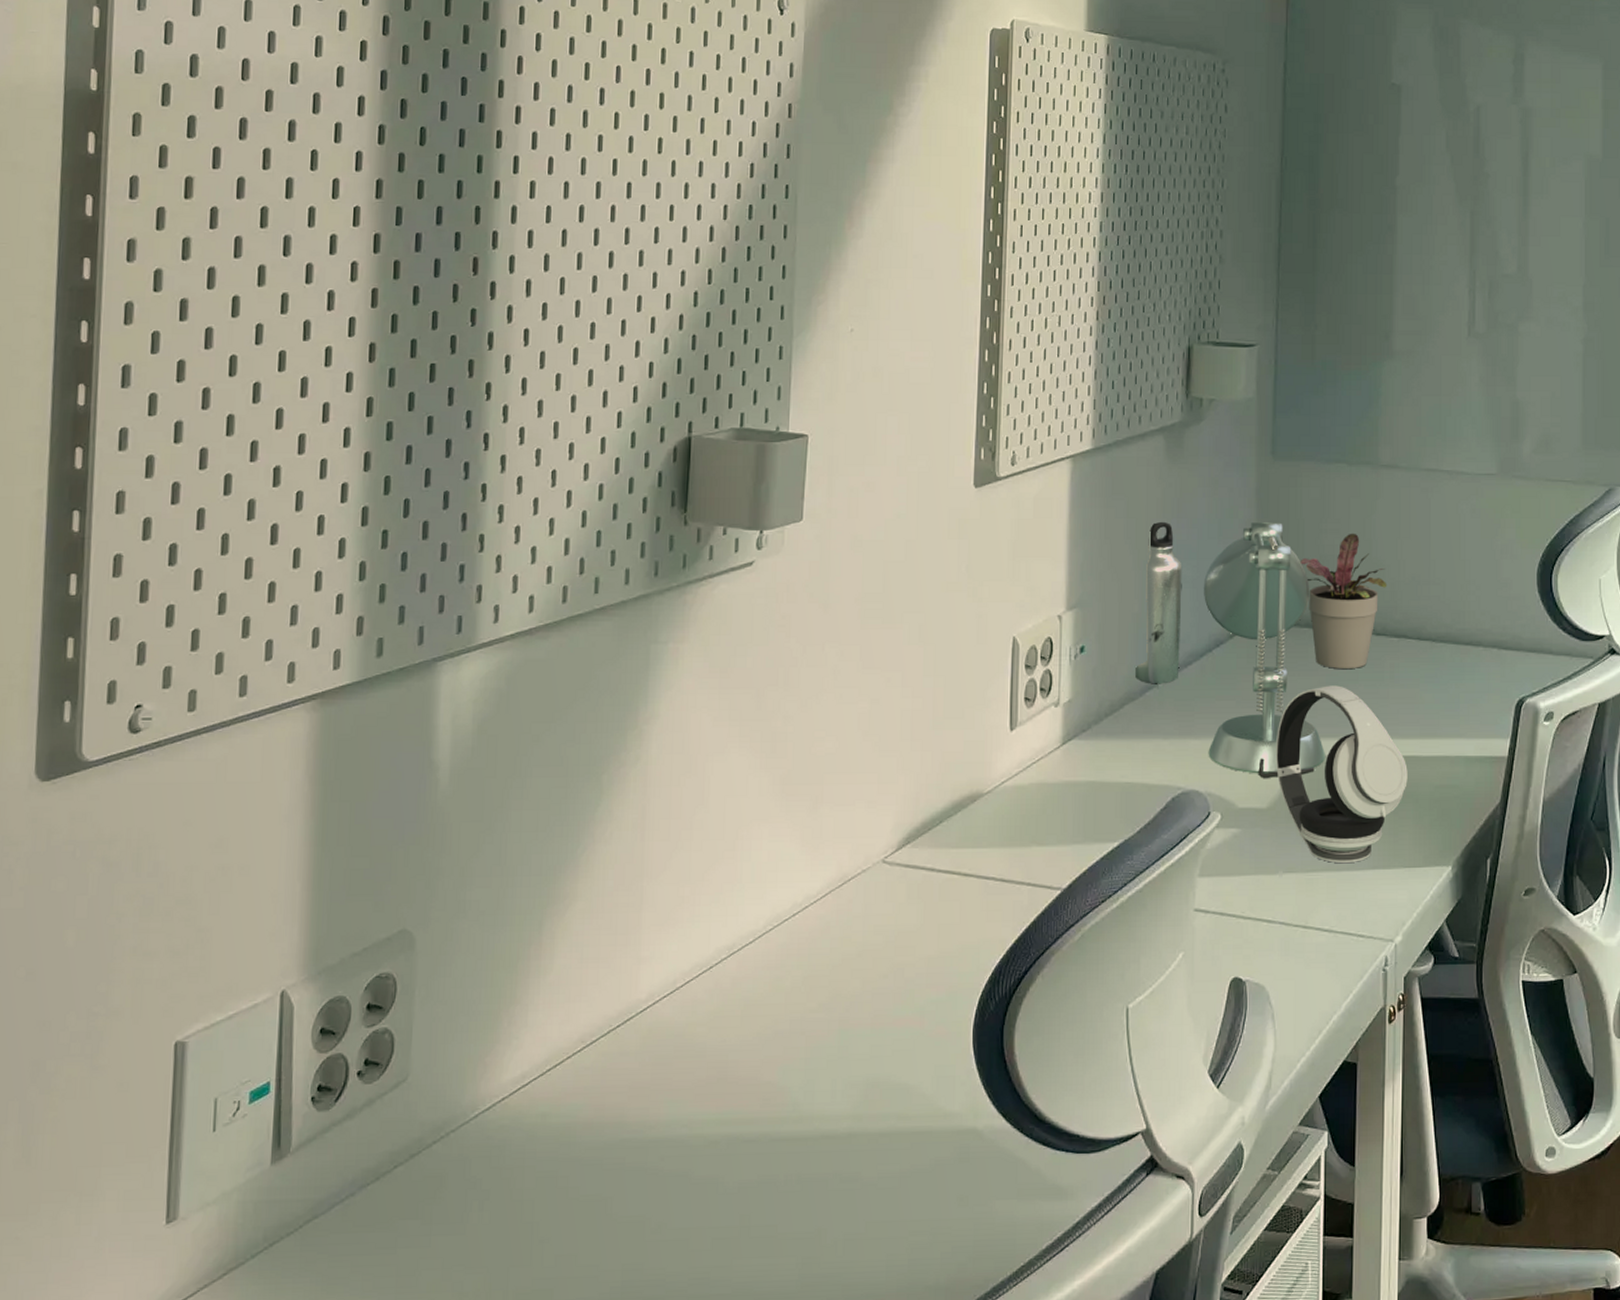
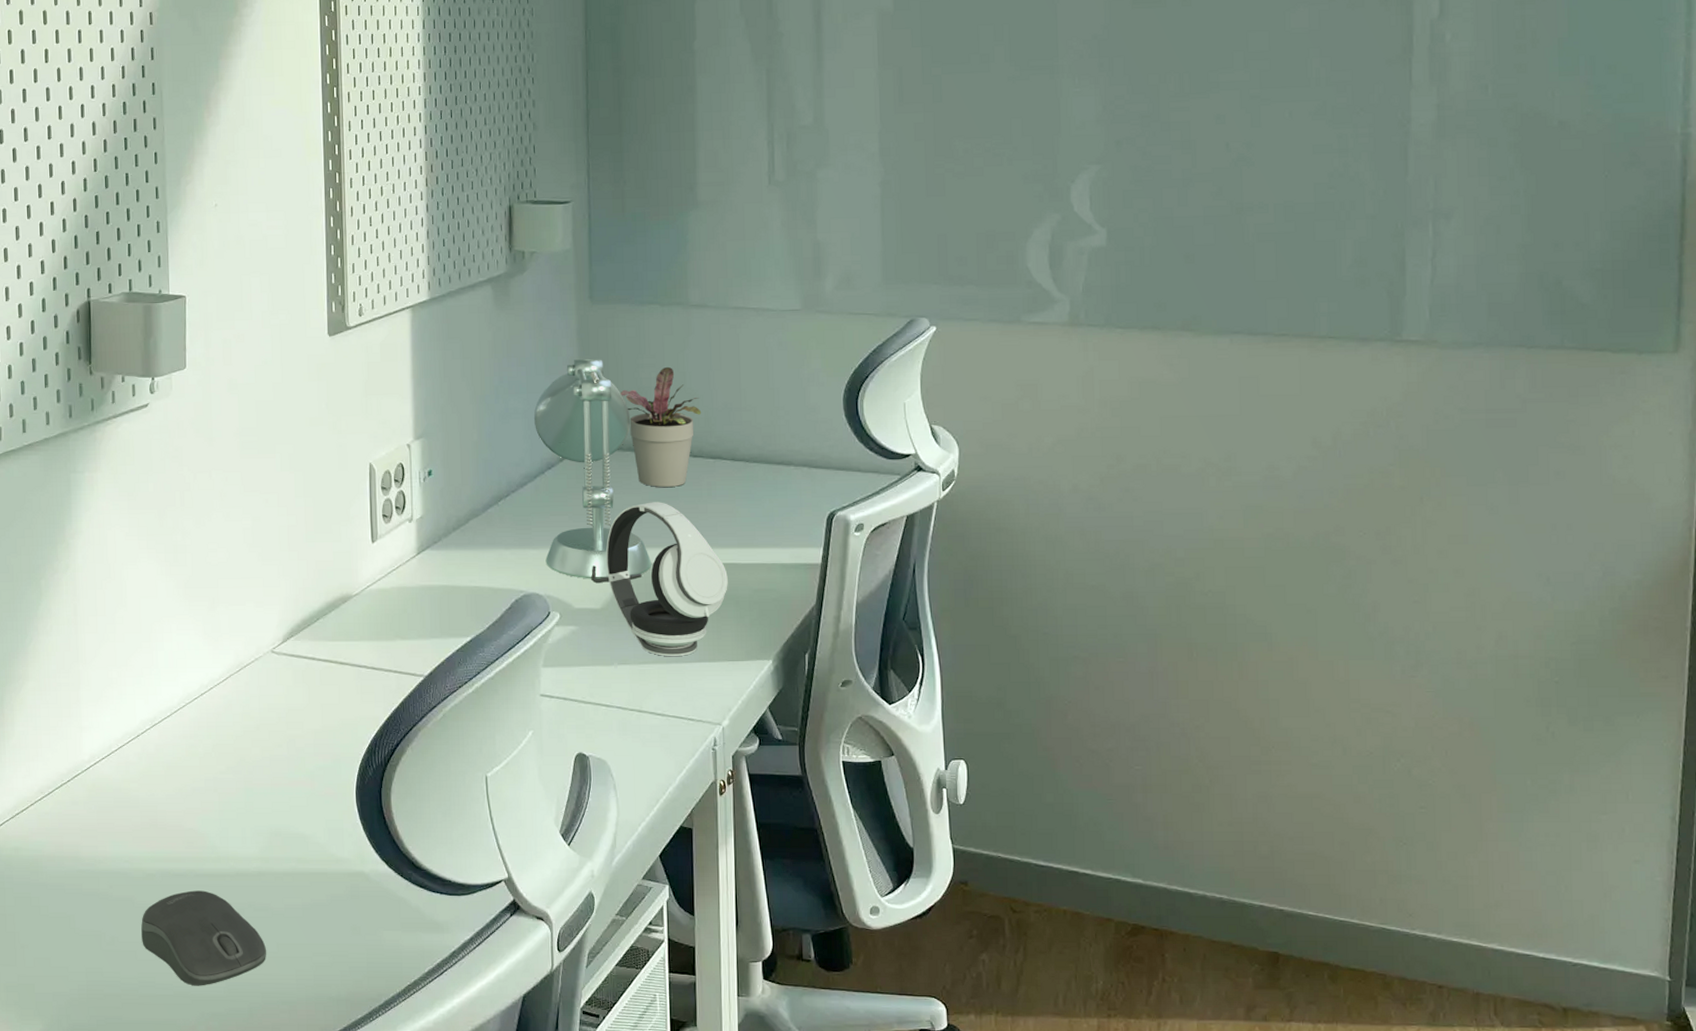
computer mouse: none [696,1159,852,1281] -> present [141,890,266,986]
water bottle: present [1135,521,1182,684] -> none [477,361,516,502]

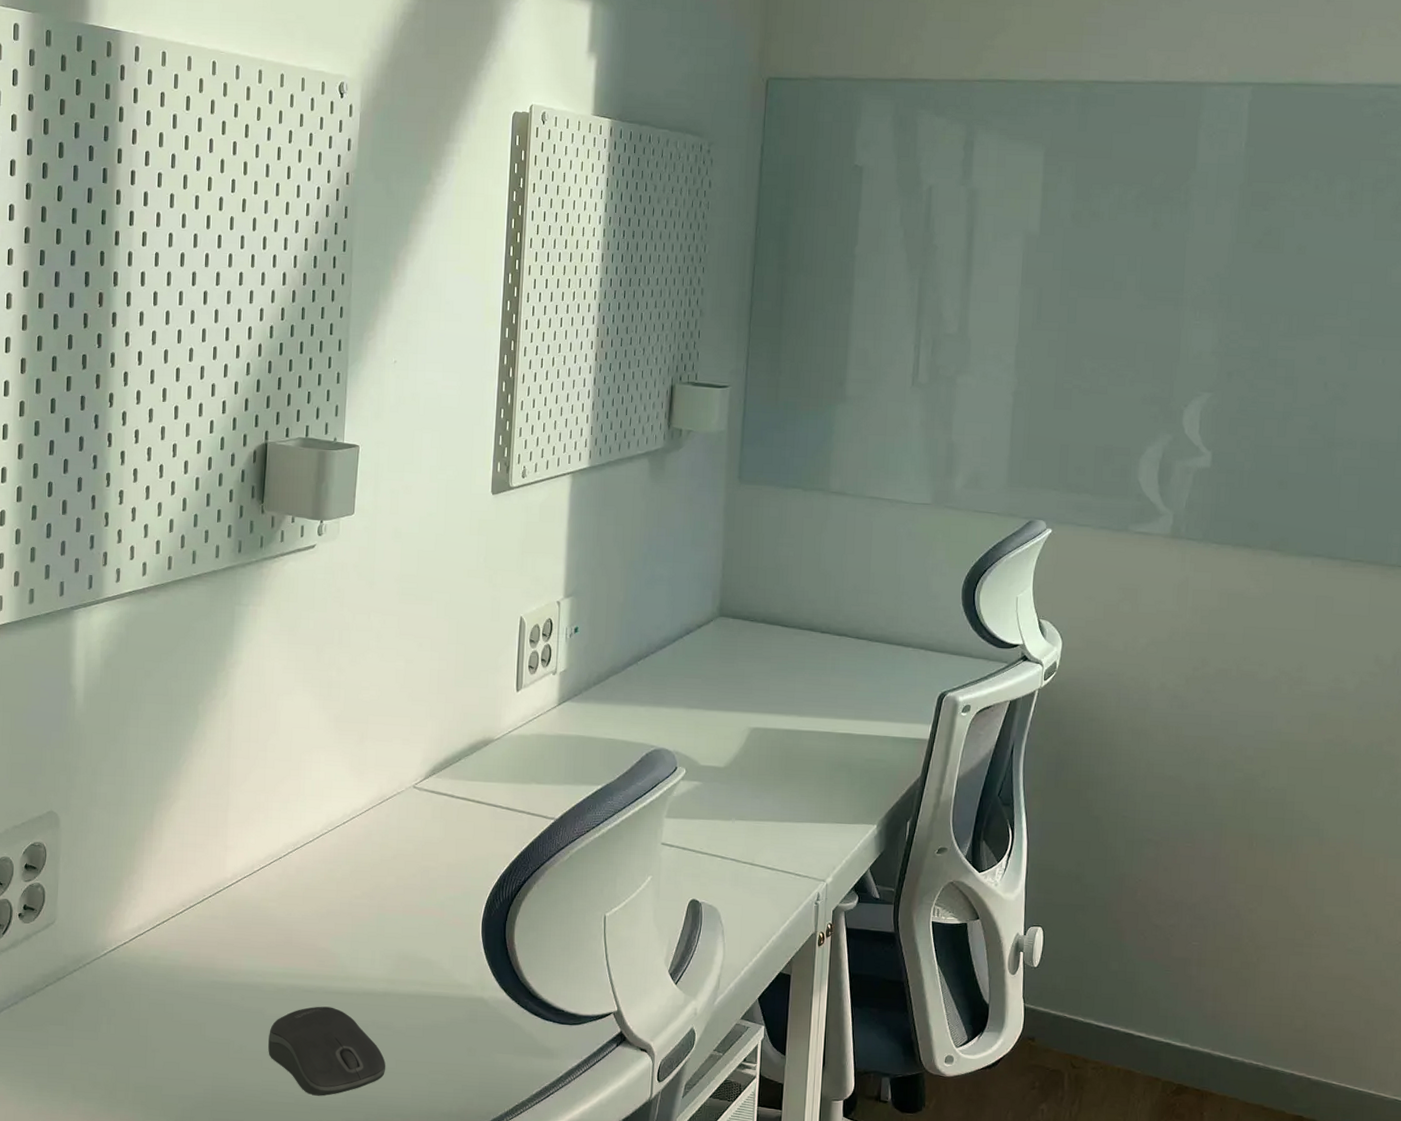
desk lamp: present [533,358,652,583] -> none [677,534,775,743]
headphones: present [605,502,728,657] -> none [732,671,843,816]
potted plant: present [620,366,702,487] -> none [759,547,833,659]

